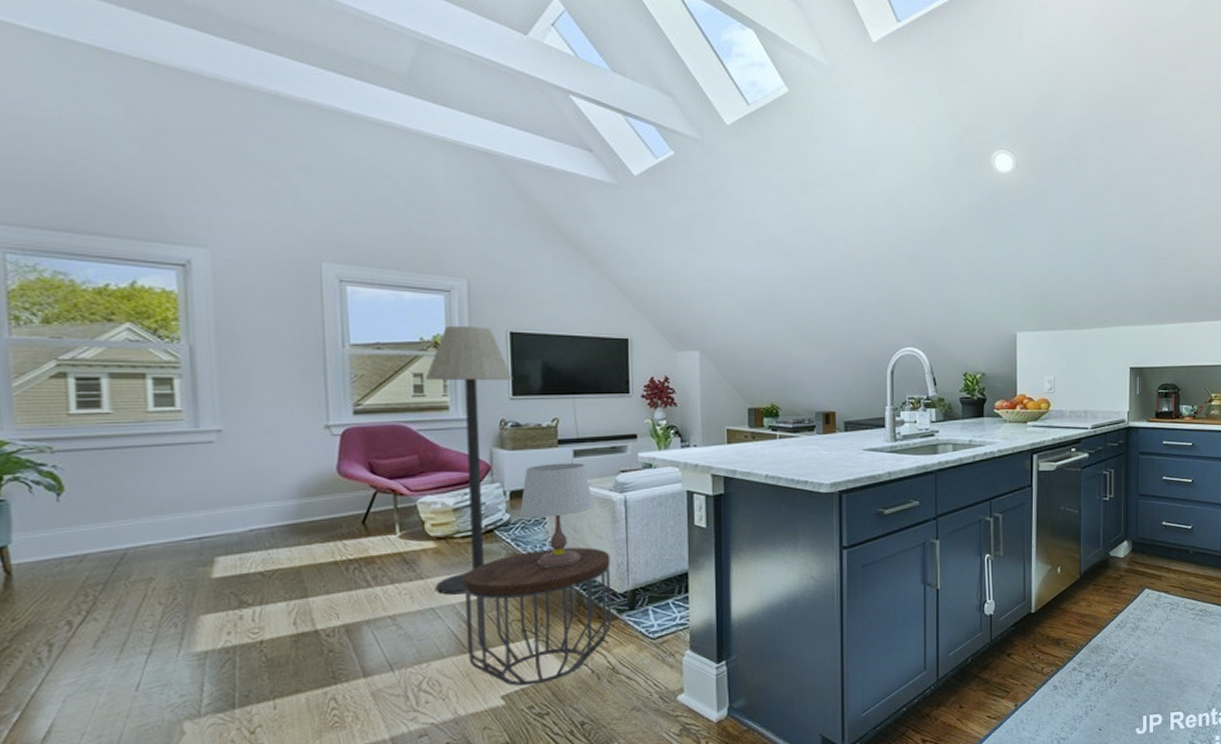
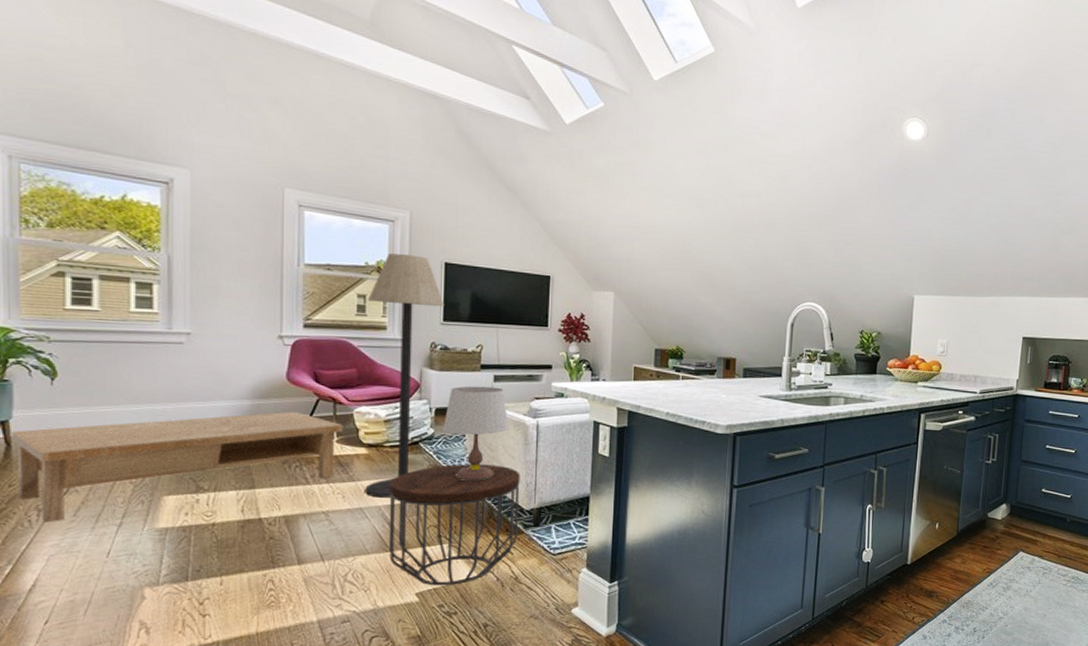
coffee table: none [11,507,406,659] -> present [11,411,343,523]

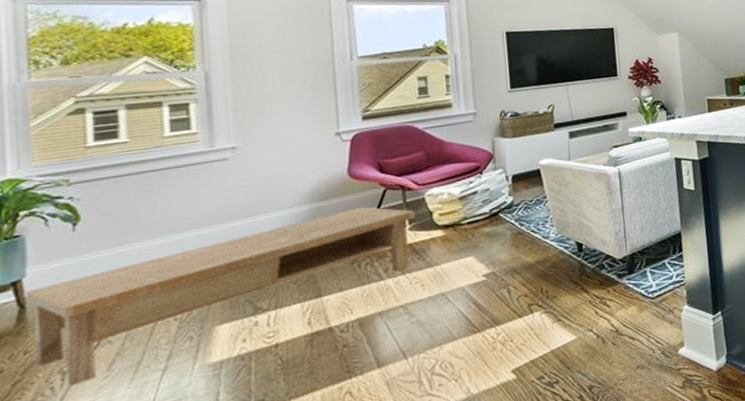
floor lamp: present [365,253,445,498] -> none [429,29,510,279]
side table: present [389,464,520,586] -> none [471,219,613,359]
table lamp: present [443,386,508,481] -> none [522,143,590,243]

